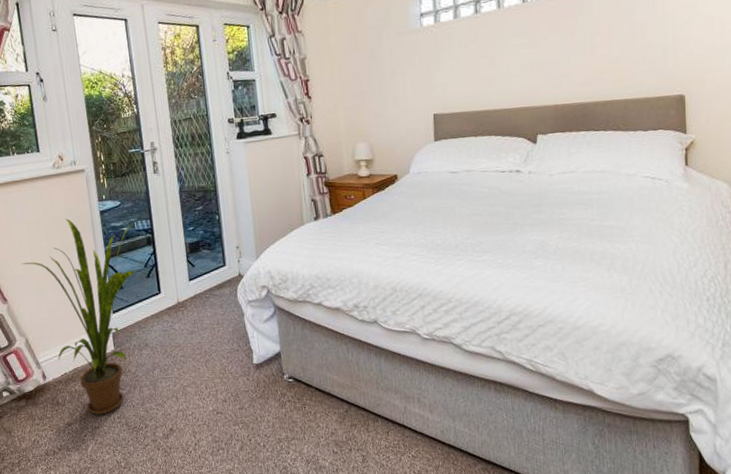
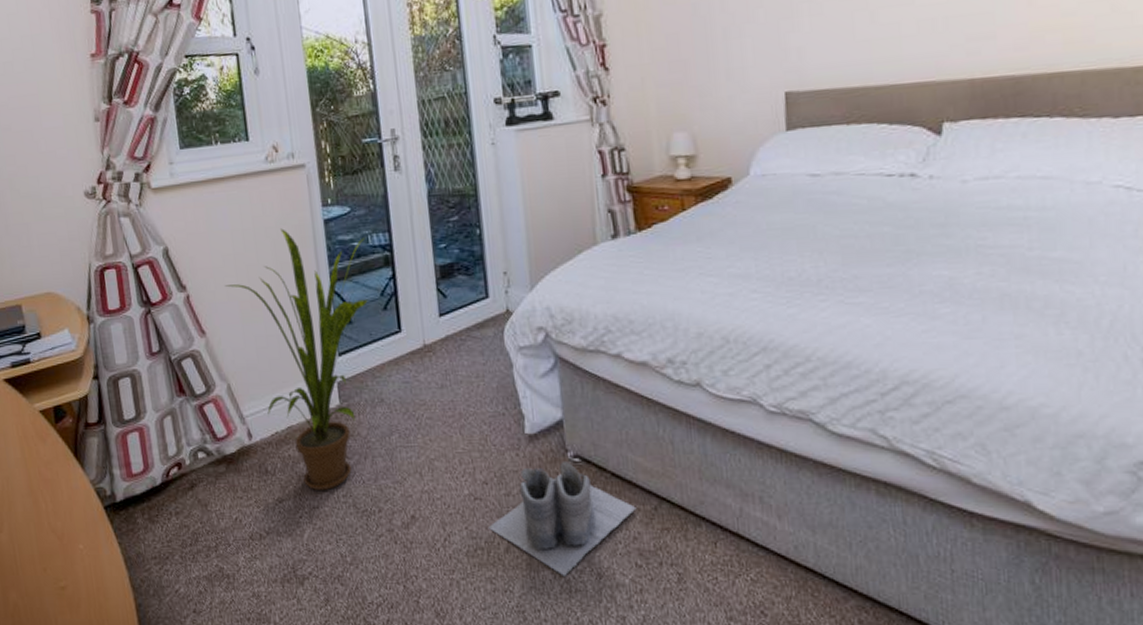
boots: none [228,382,333,464] -> present [489,462,637,576]

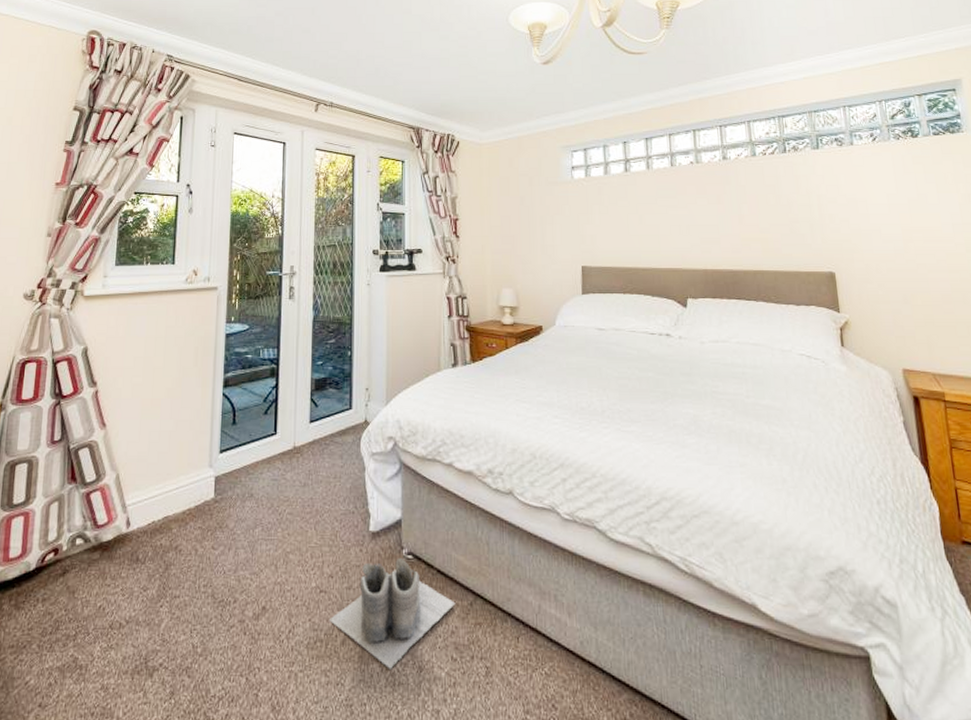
house plant: present [224,228,369,490] -> none [131,339,258,579]

